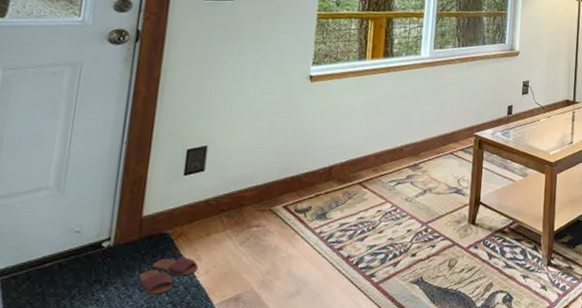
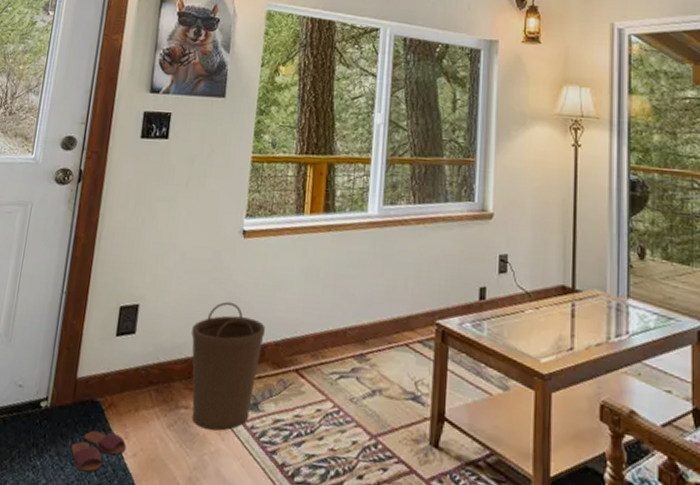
basket: none [262,135,332,240] -> present [191,301,265,431]

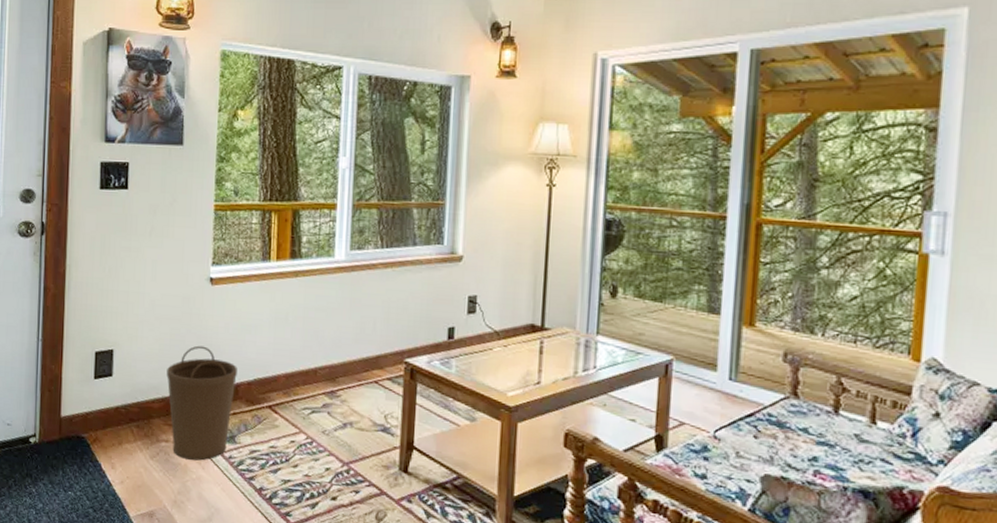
slippers: present [71,430,127,472] -> none [62,461,114,498]

